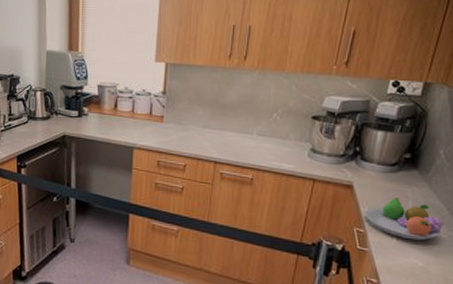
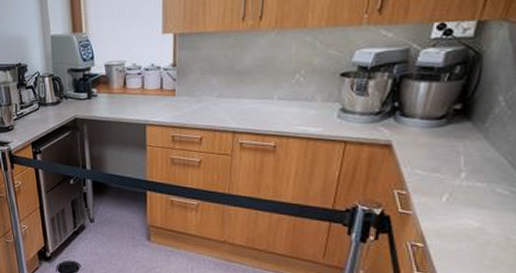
fruit bowl: present [365,198,443,241] -> none [407,154,504,199]

